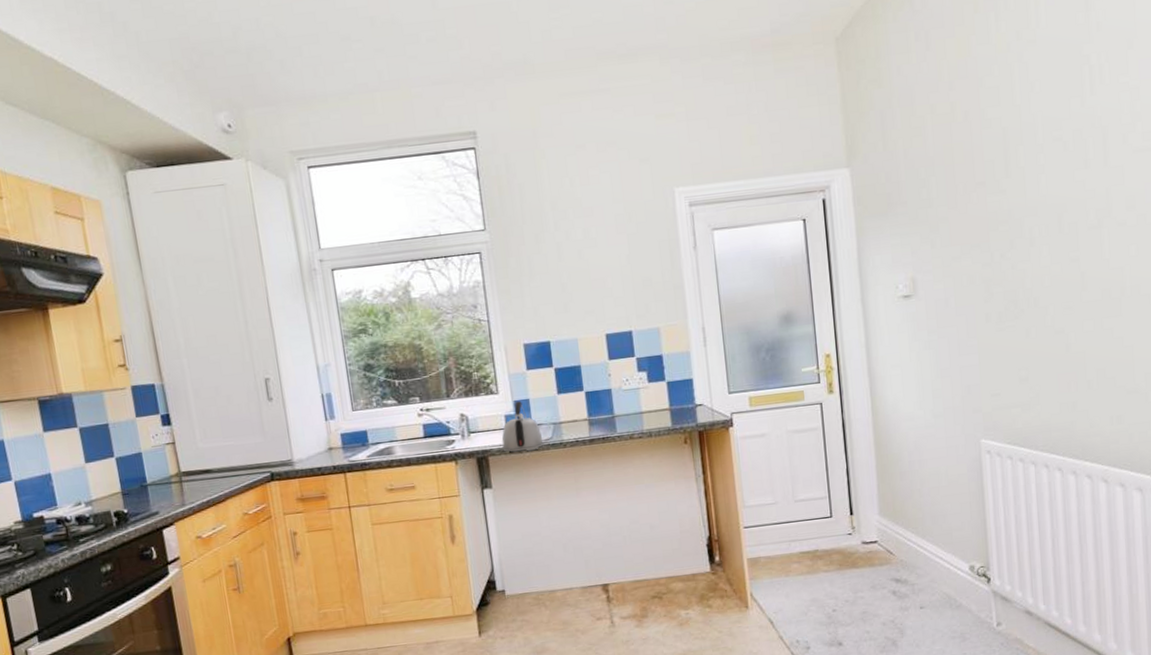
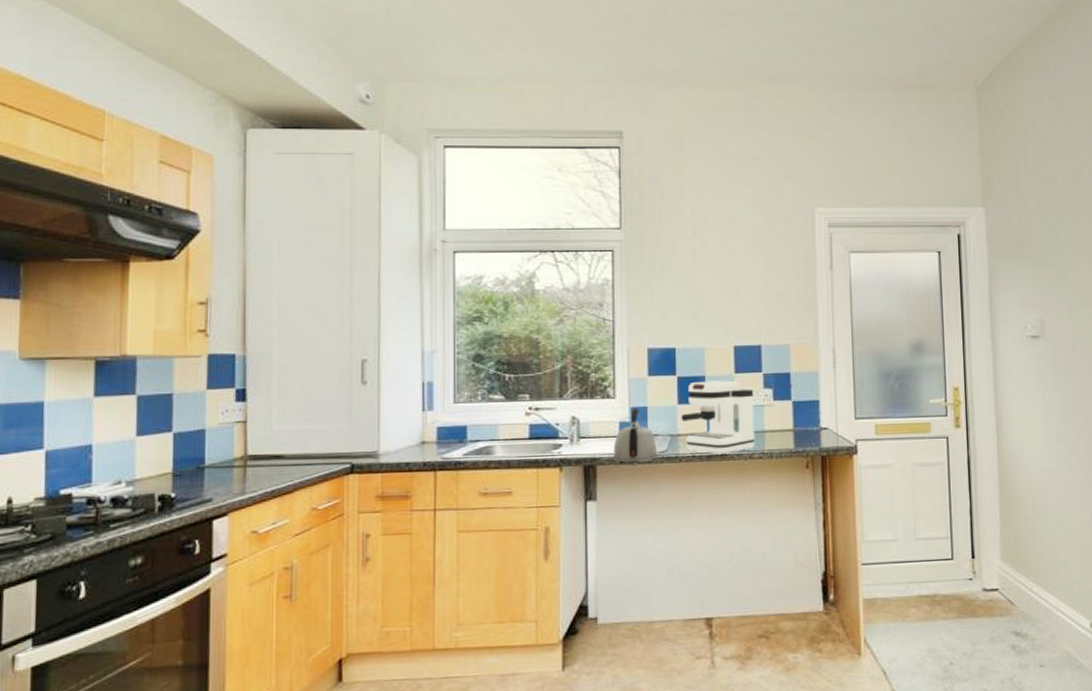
coffee maker: none [561,367,634,439] -> present [681,380,755,456]

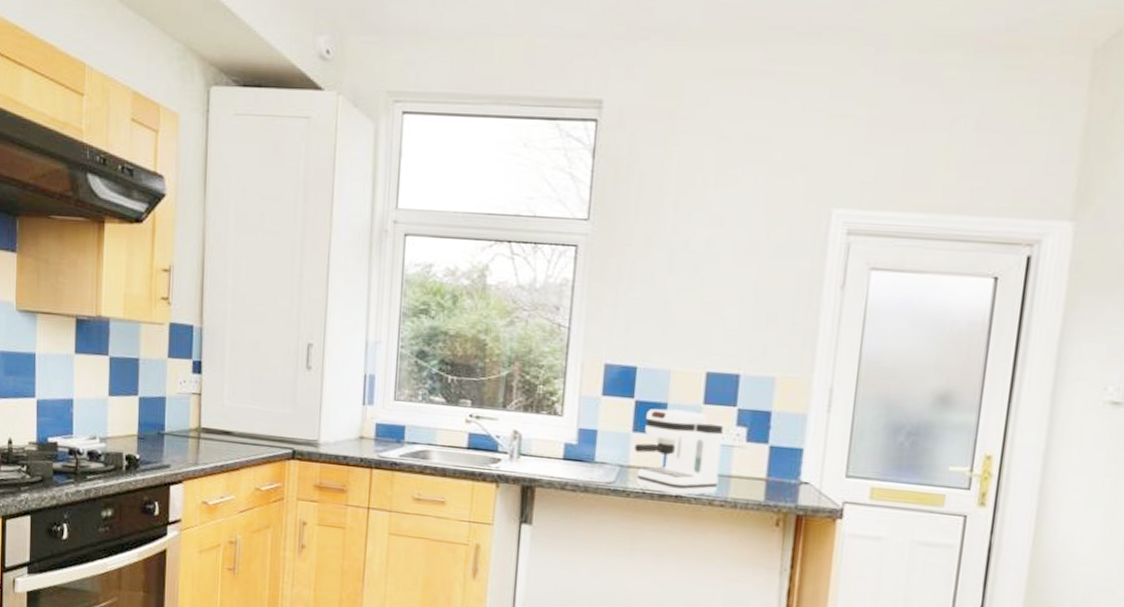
kettle: present [613,408,658,463] -> none [554,430,604,493]

